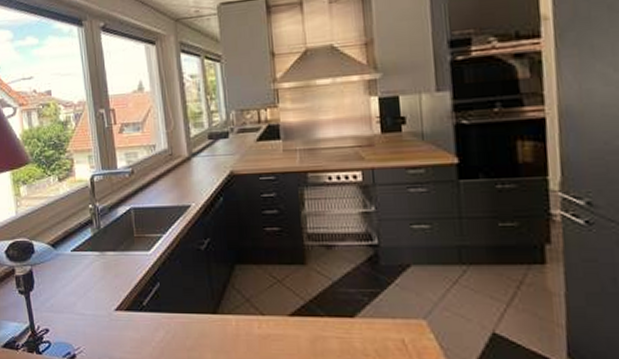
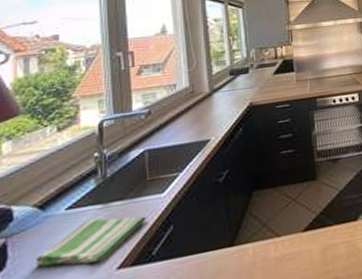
dish towel: none [53,262,136,301] -> present [35,216,147,267]

